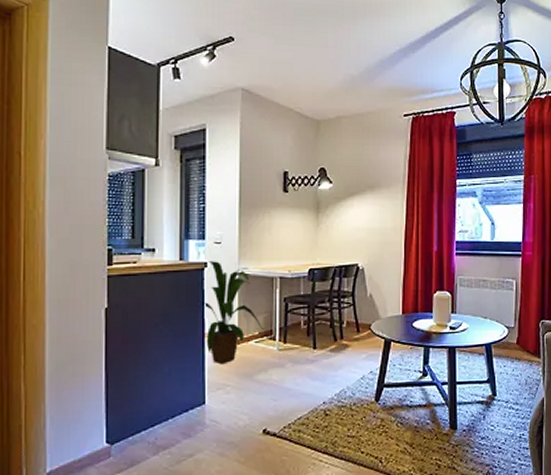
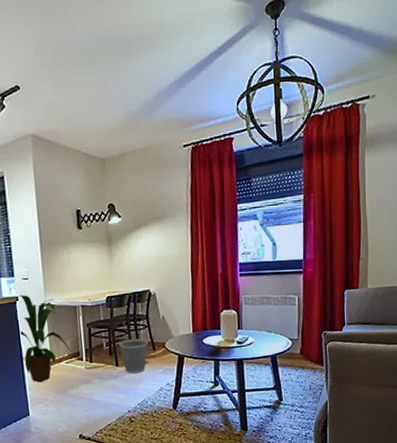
wastebasket: none [319,318,353,358] -> present [119,338,149,374]

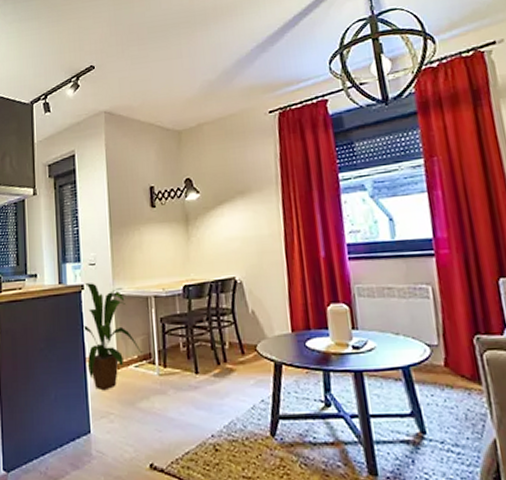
wastebasket: present [119,338,149,374] -> none [198,338,236,384]

